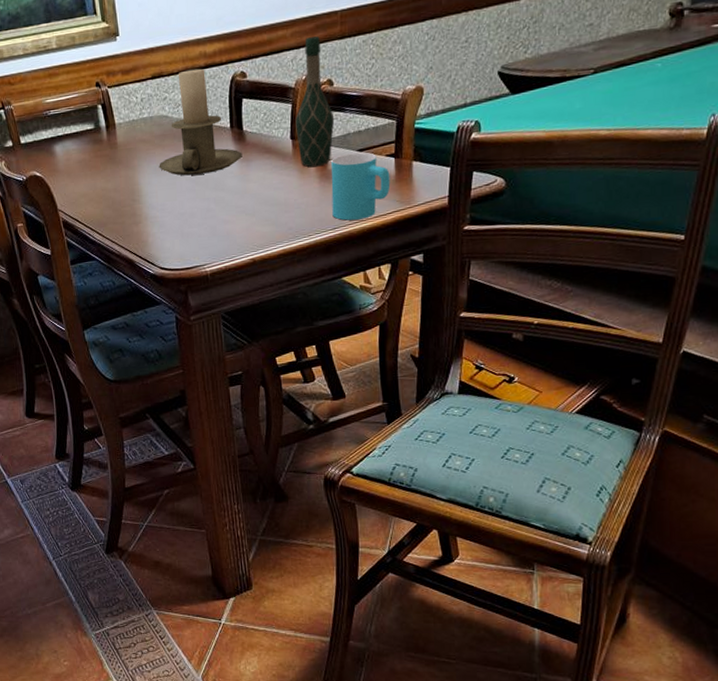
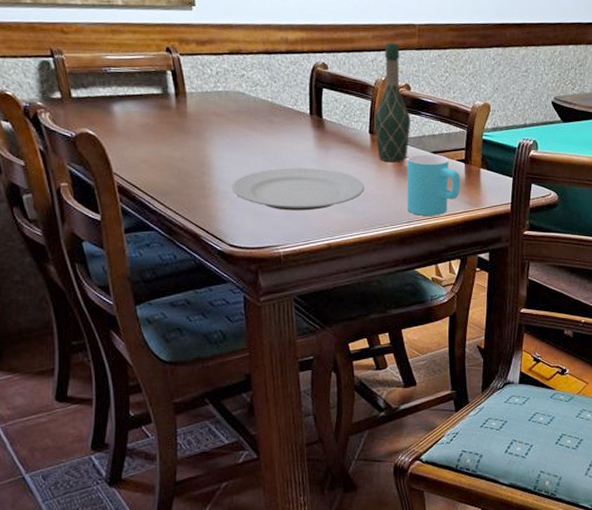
candle holder: present [159,68,242,176] -> none [232,52,321,155]
plate: none [160,182,288,229] -> present [232,167,365,211]

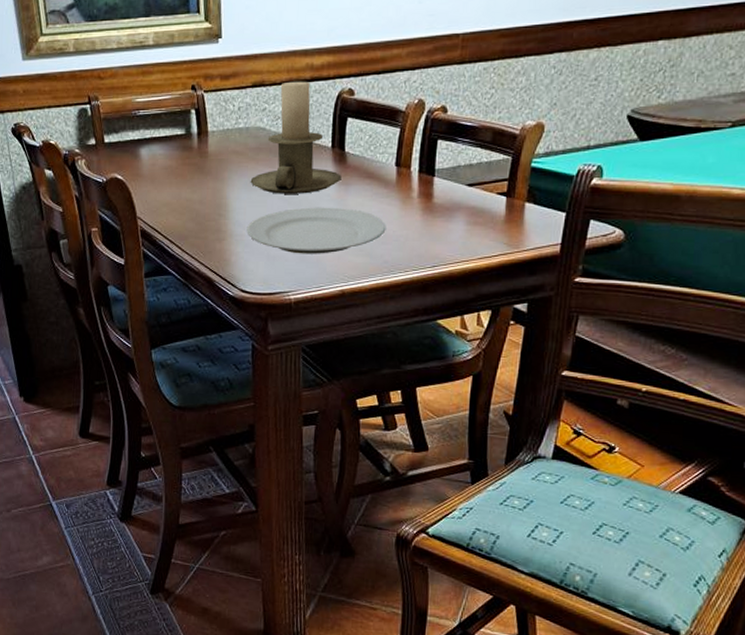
candle holder: none [232,52,321,155] -> present [250,81,342,194]
wine bottle: present [374,43,411,163] -> none [402,59,445,198]
cup: present [407,154,461,216] -> none [433,187,500,259]

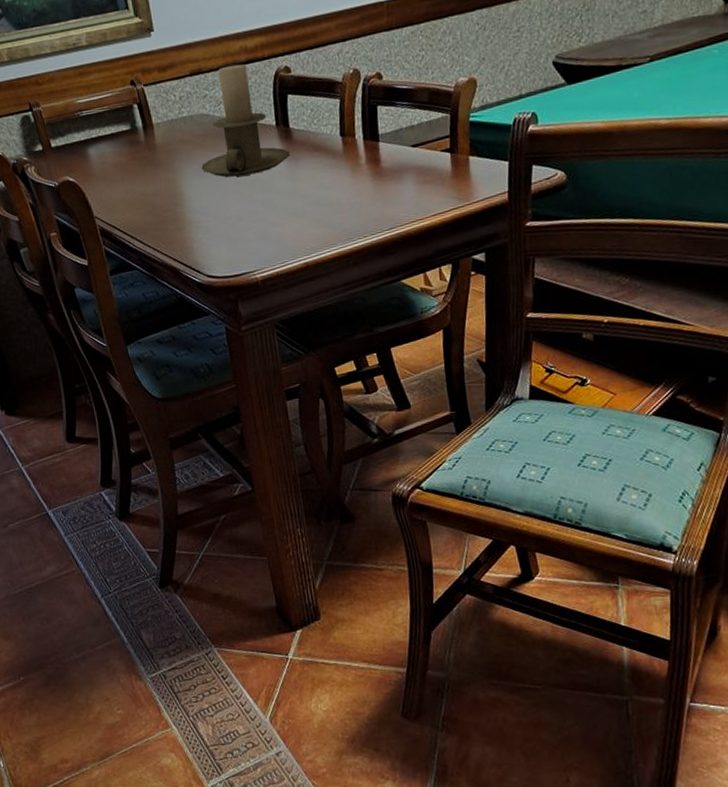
plate: present [246,207,386,254] -> none [204,182,340,233]

